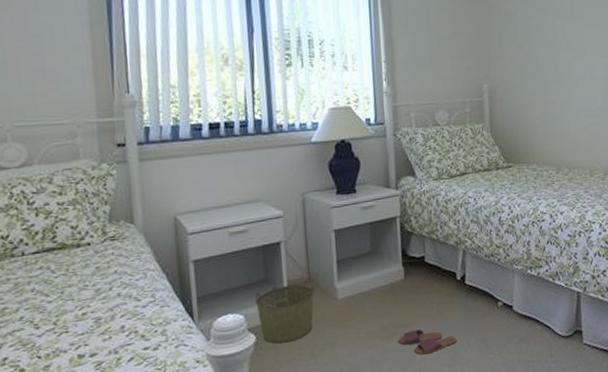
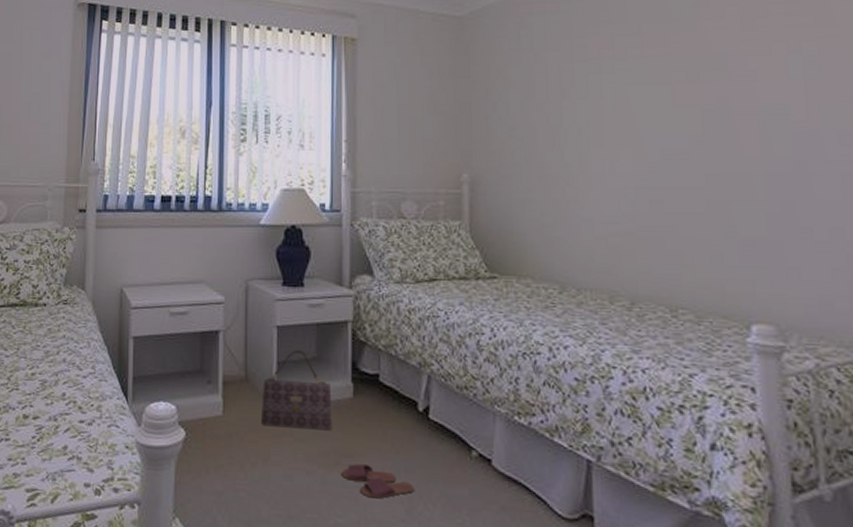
basket: present [255,285,314,344] -> none [189,381,250,447]
handbag: none [325,247,389,316] -> present [260,350,332,431]

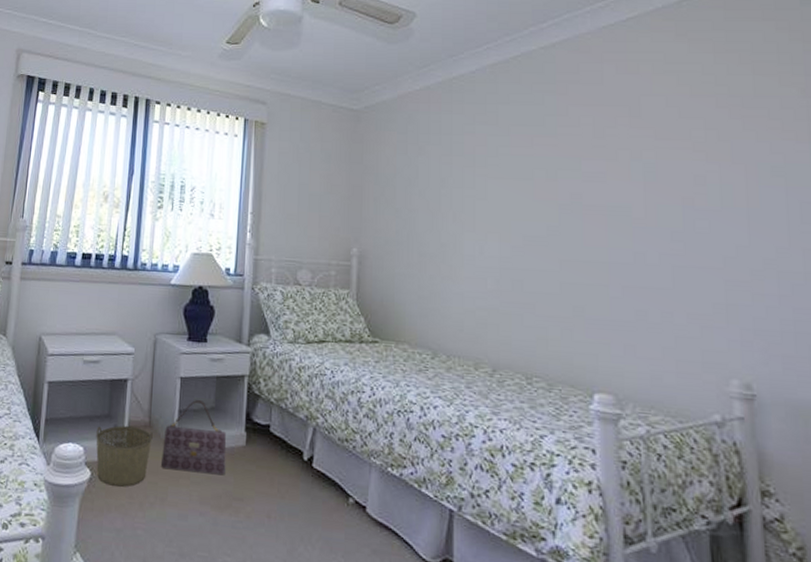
basket: none [189,381,250,447] -> present [96,426,153,487]
slippers: present [342,464,415,499] -> none [232,506,297,540]

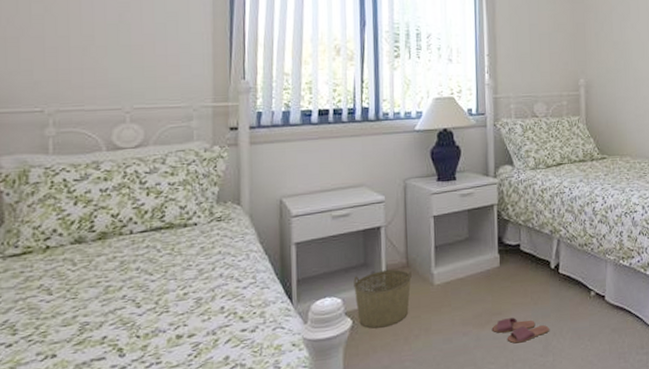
handbag: present [160,400,227,476] -> none [421,234,484,301]
slippers: none [232,506,297,540] -> present [492,318,550,344]

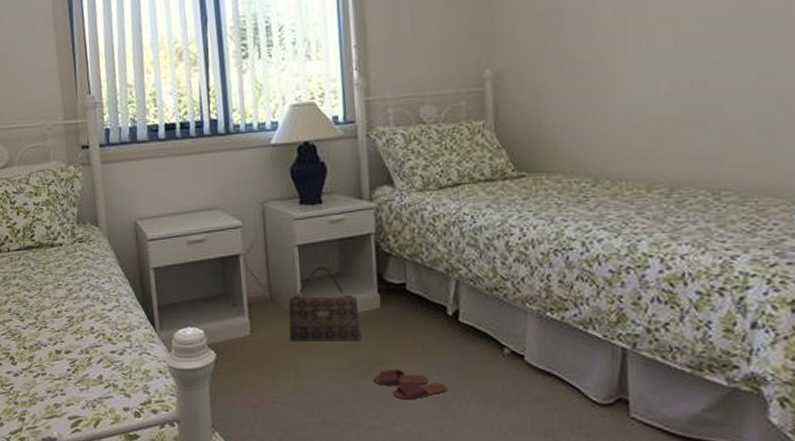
basket: present [353,270,412,329] -> none [214,303,277,364]
handbag: none [421,234,484,301] -> present [288,267,362,342]

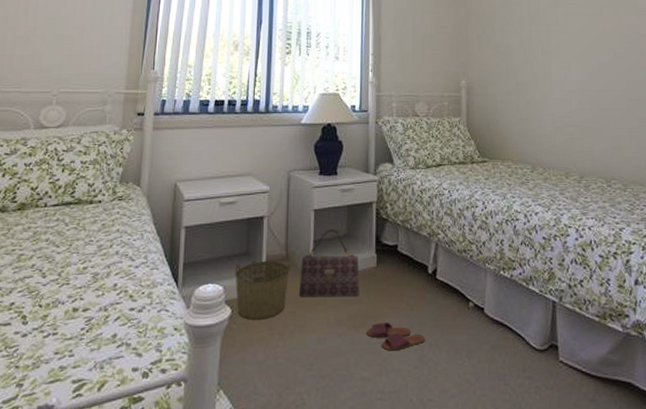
basket: none [214,303,277,364] -> present [235,261,290,320]

